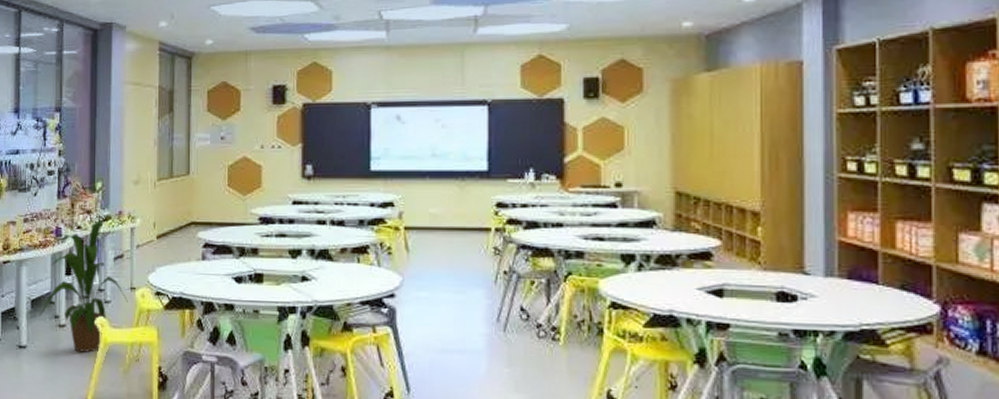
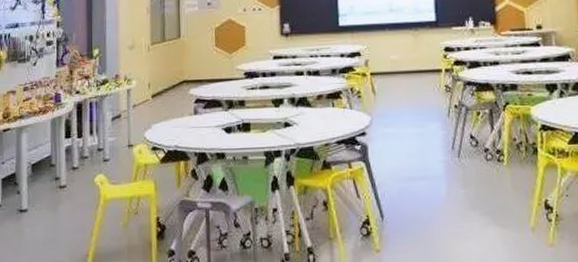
house plant: present [39,220,128,352] -> none [39,84,126,210]

